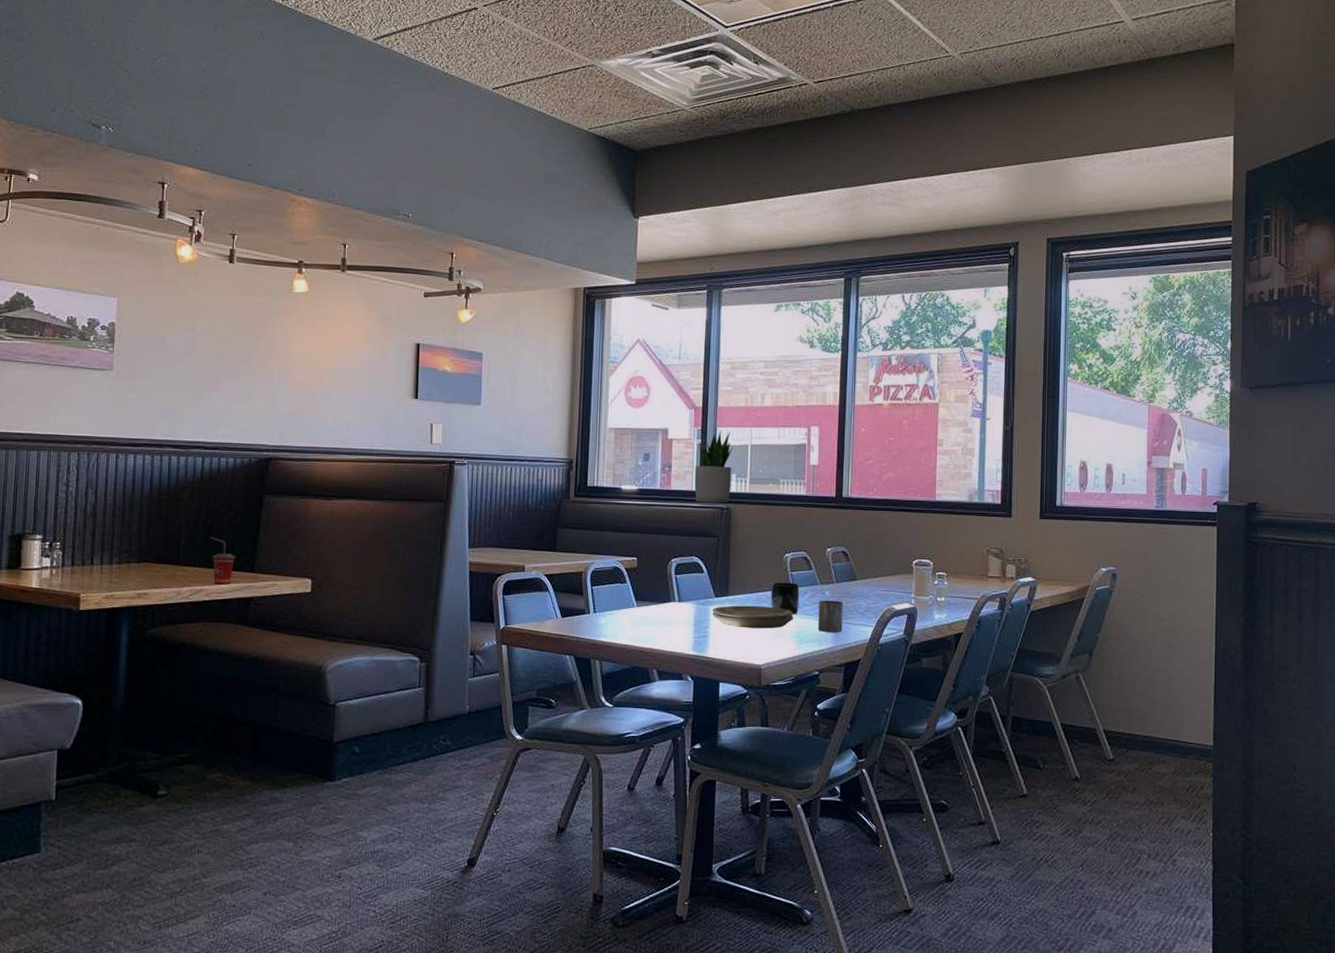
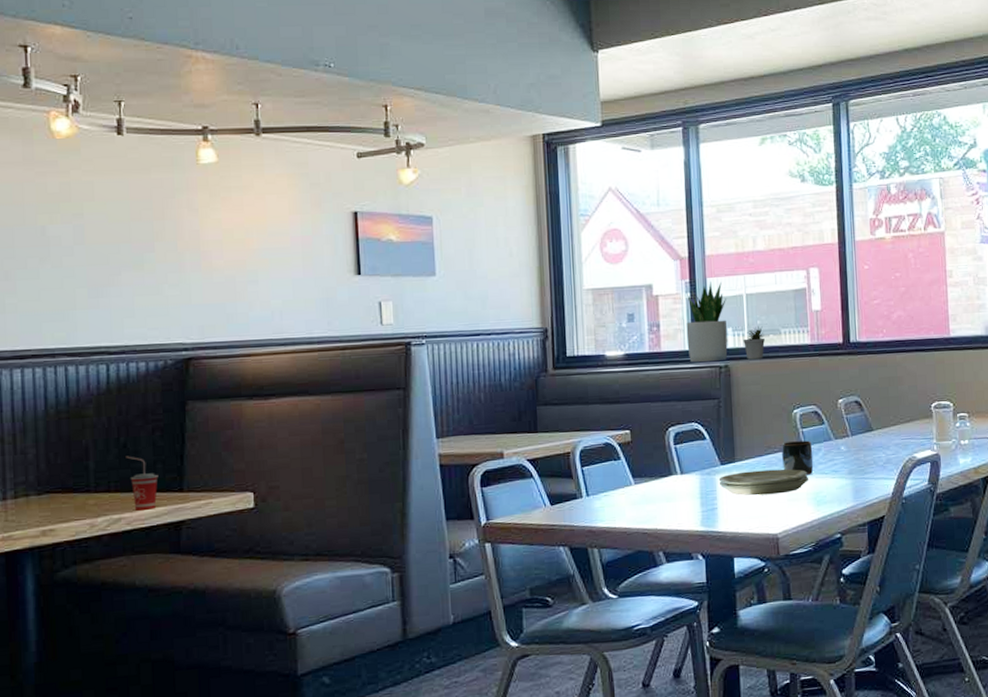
potted plant: none [745,474,765,505] -> present [743,325,765,360]
mug: present [818,600,843,632] -> none [834,454,863,490]

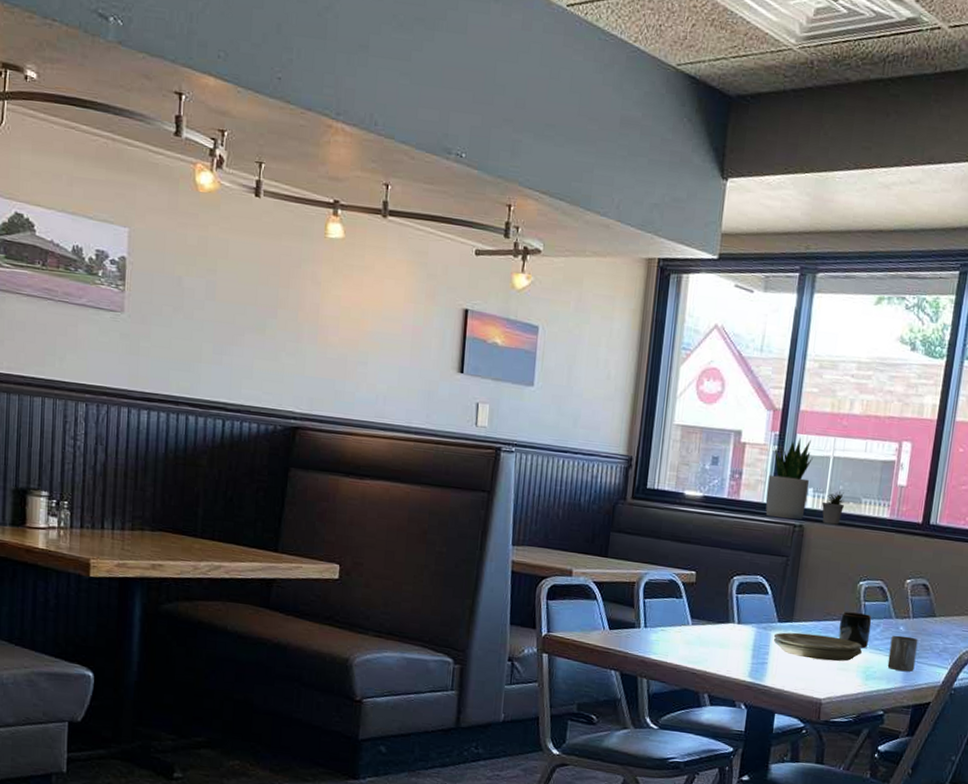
beverage cup: present [126,456,158,511] -> none [231,509,258,564]
mug: none [834,454,863,490] -> present [887,635,918,672]

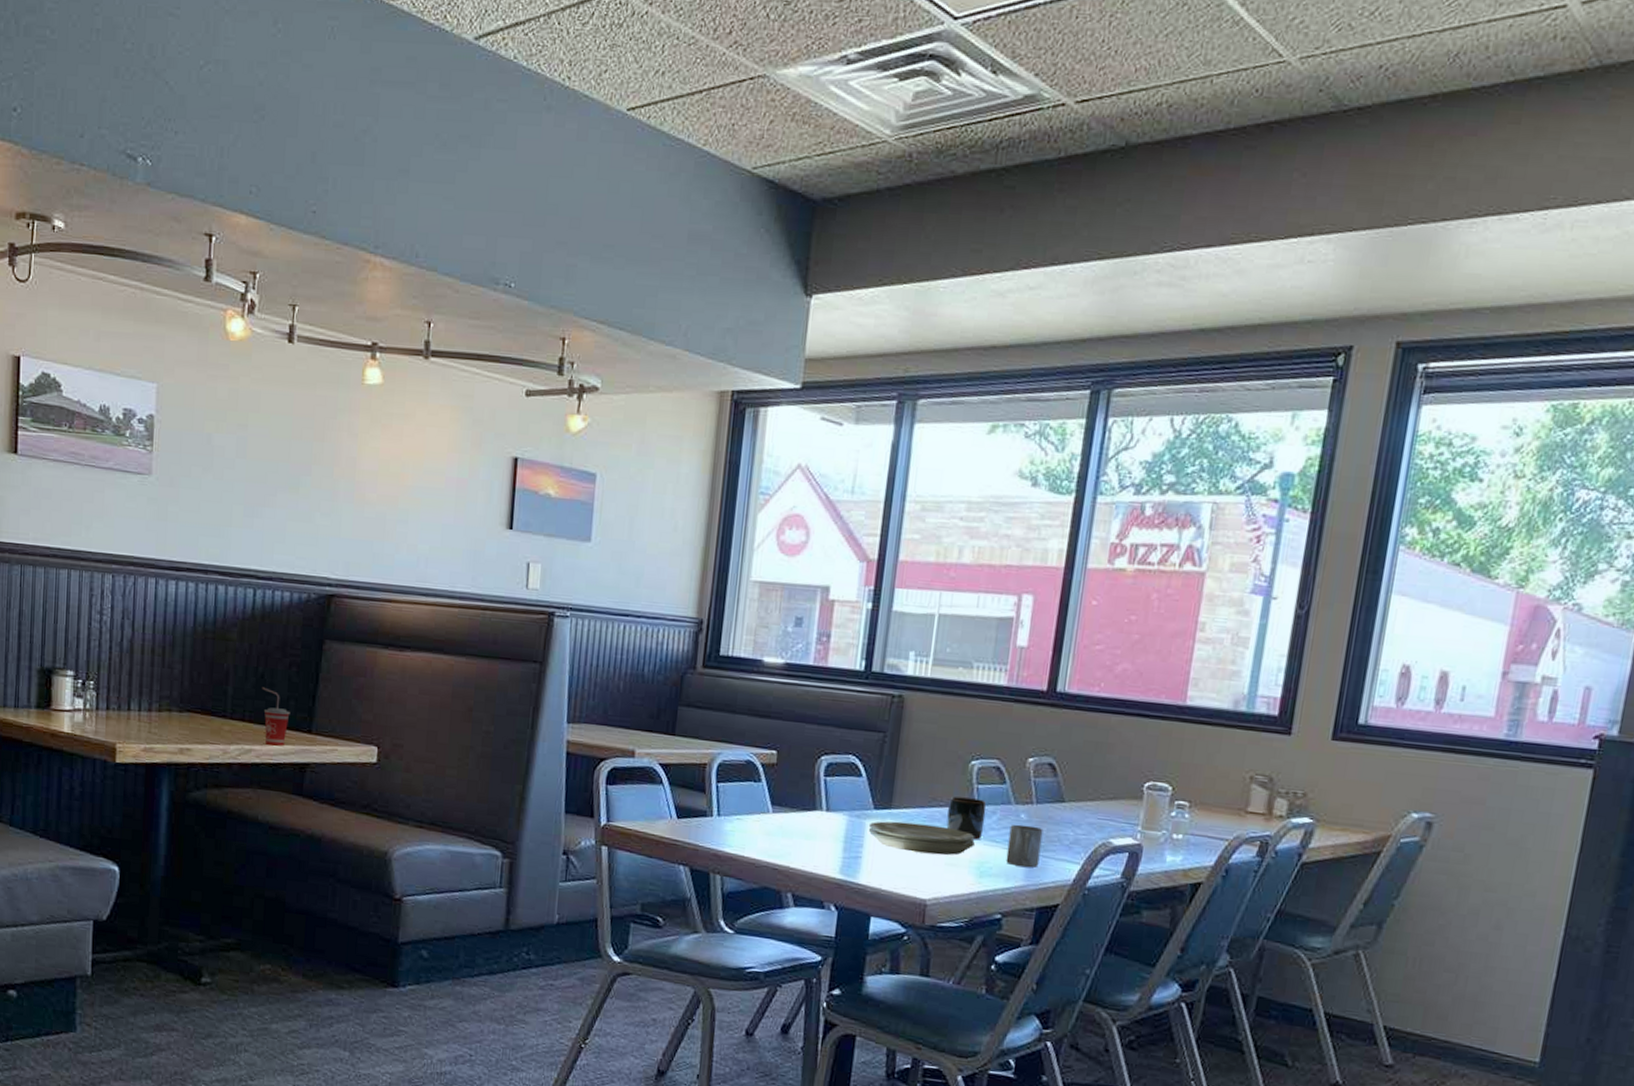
beverage cup: none [231,509,258,564] -> present [262,687,290,747]
planter: present [765,438,813,520] -> none [858,593,914,690]
potted plant: present [822,490,845,525] -> none [925,654,953,694]

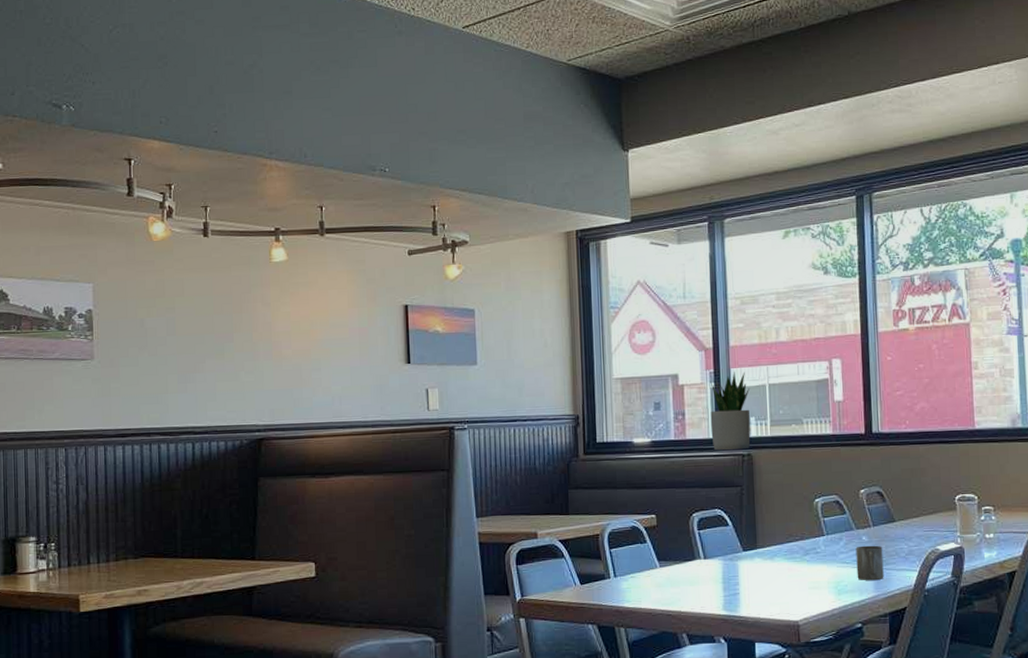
beverage cup: present [262,687,290,747] -> none [207,526,234,576]
planter: none [858,593,914,690] -> present [710,371,751,451]
plate: present [868,821,975,855] -> none [741,557,829,583]
mug: present [946,796,987,840] -> none [803,530,835,564]

